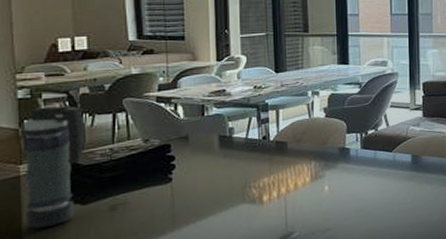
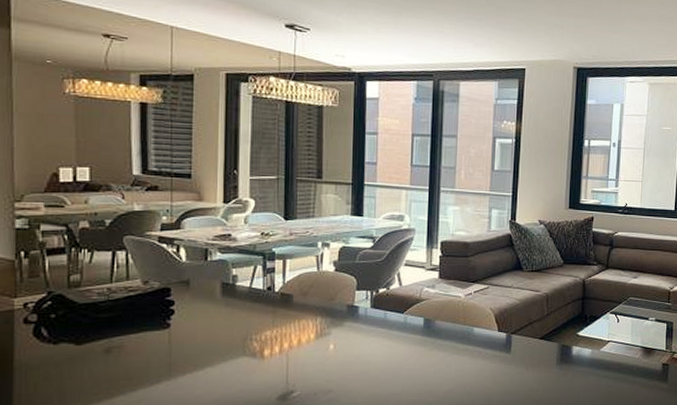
smoke grenade: present [21,106,86,229] -> none [17,239,84,366]

